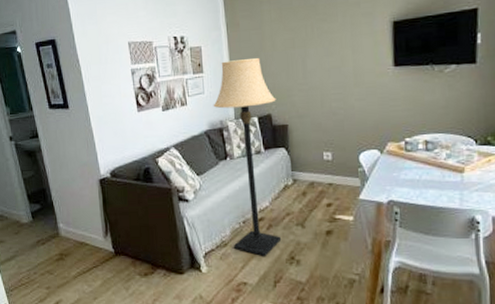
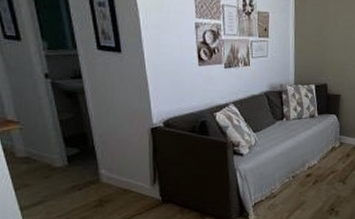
lamp: present [213,58,282,256] -> none [275,30,333,207]

